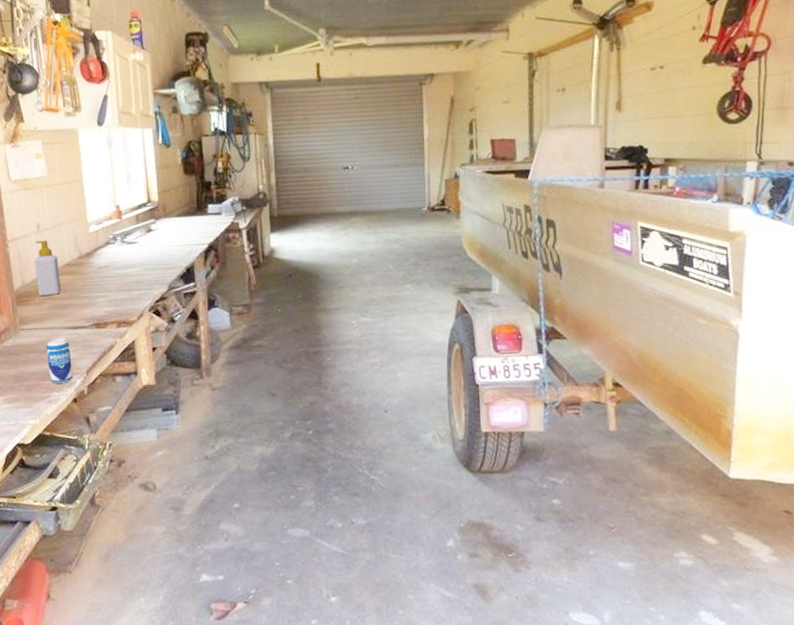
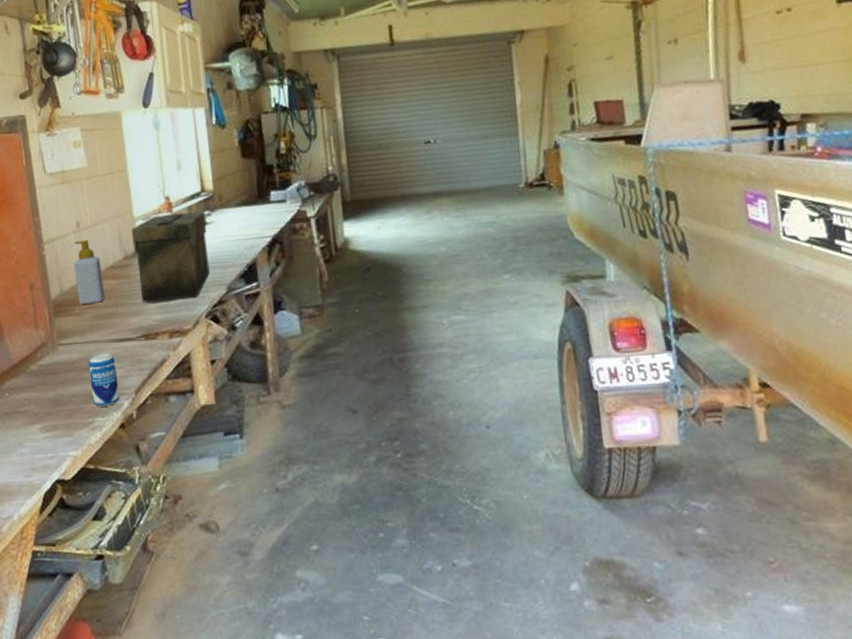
ammunition box: none [85,219,153,297] -> present [131,211,210,303]

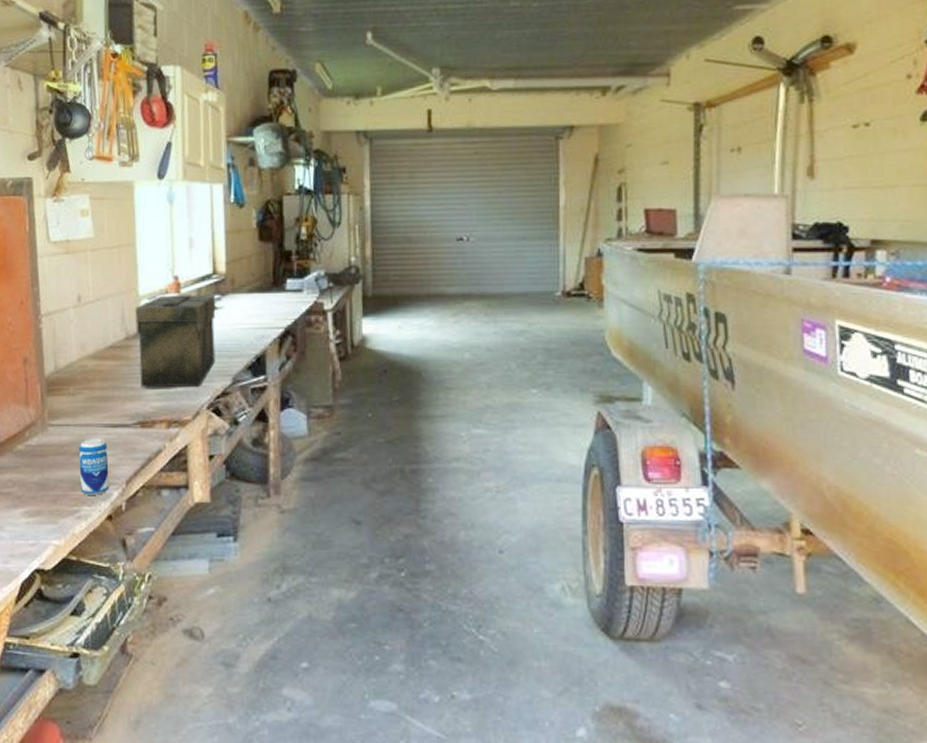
soap bottle: present [74,240,105,304] -> none [71,316,102,384]

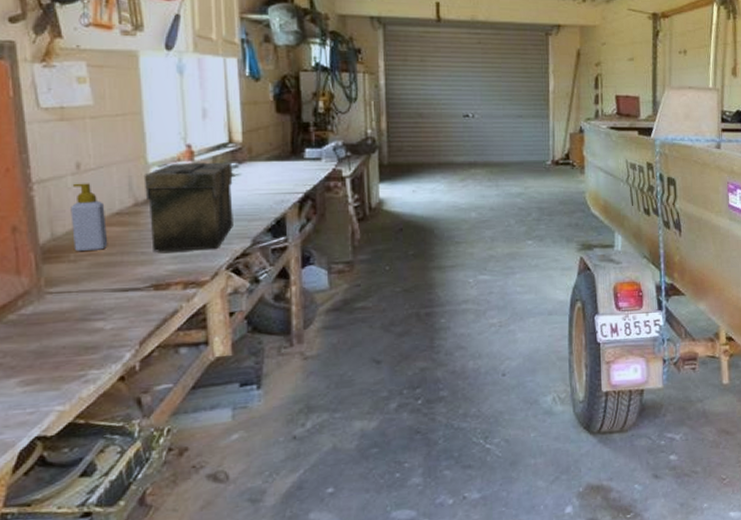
soap bottle: none [71,316,102,384] -> present [70,183,108,251]
beverage can: present [78,438,110,495] -> none [83,302,121,359]

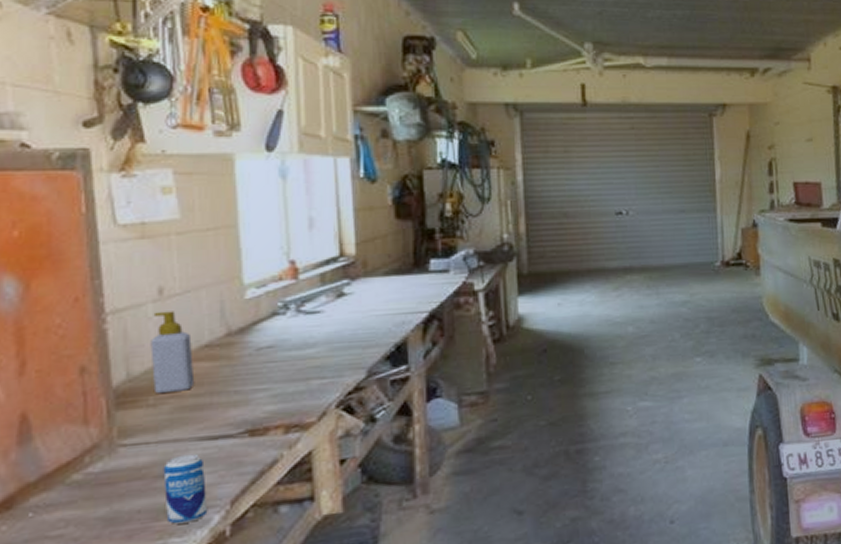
beverage can: none [83,302,121,359] -> present [163,453,208,524]
ammunition box: present [144,162,233,252] -> none [238,279,345,391]

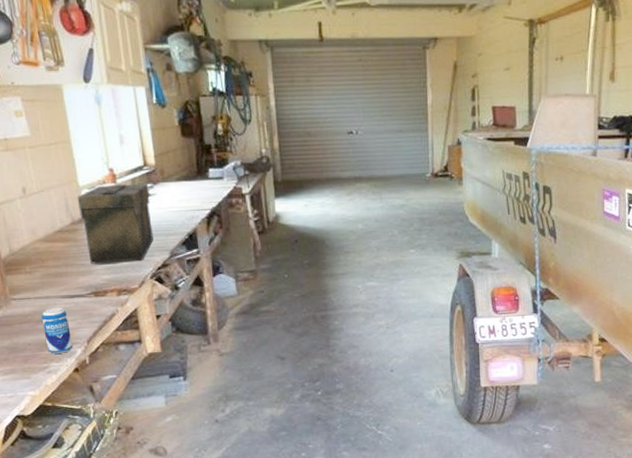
soap bottle: present [150,311,195,393] -> none [21,205,55,264]
ammunition box: none [238,279,345,391] -> present [77,183,154,264]

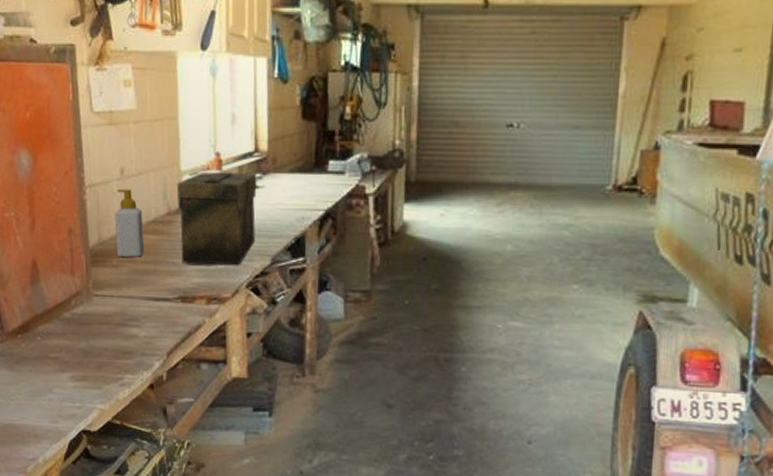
soap bottle: none [21,205,55,264] -> present [115,189,145,257]
beverage can: present [41,307,73,354] -> none [122,309,152,365]

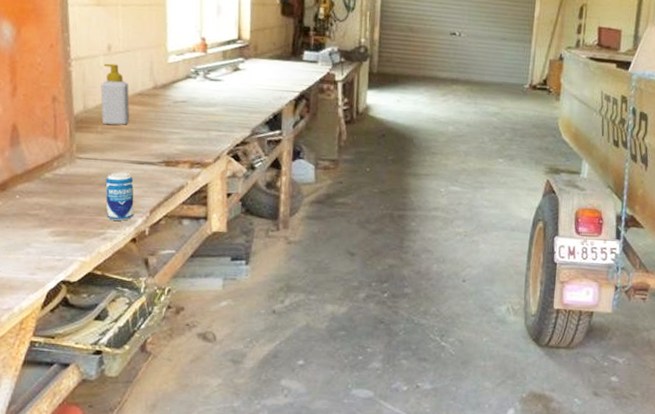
beverage can: none [122,309,152,365] -> present [105,171,135,221]
ammunition box: present [176,171,257,265] -> none [163,53,239,135]

